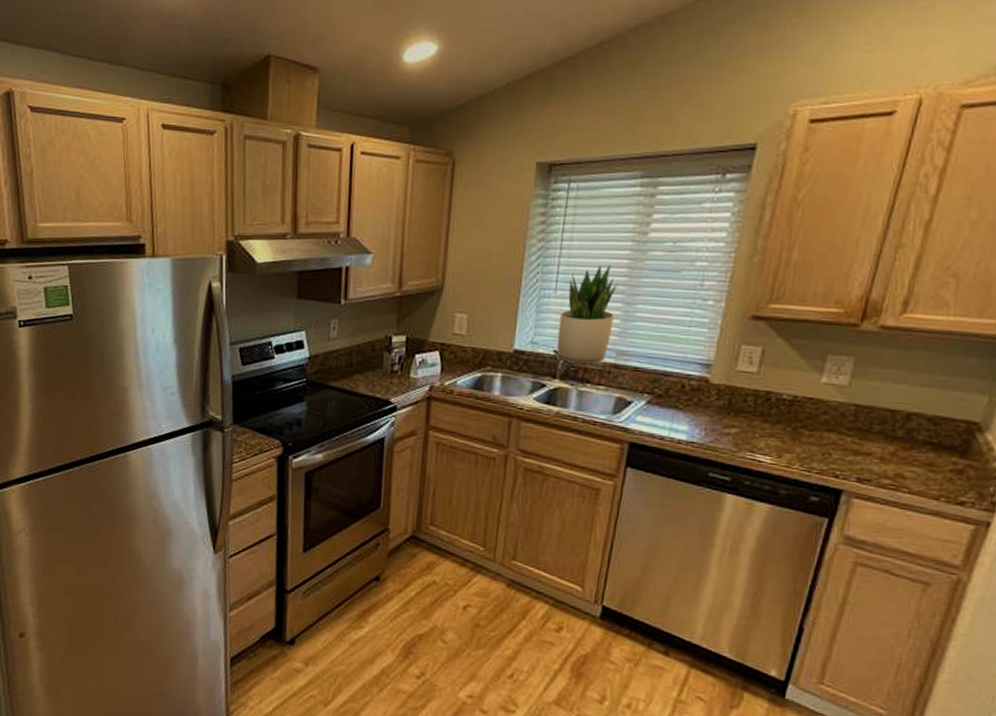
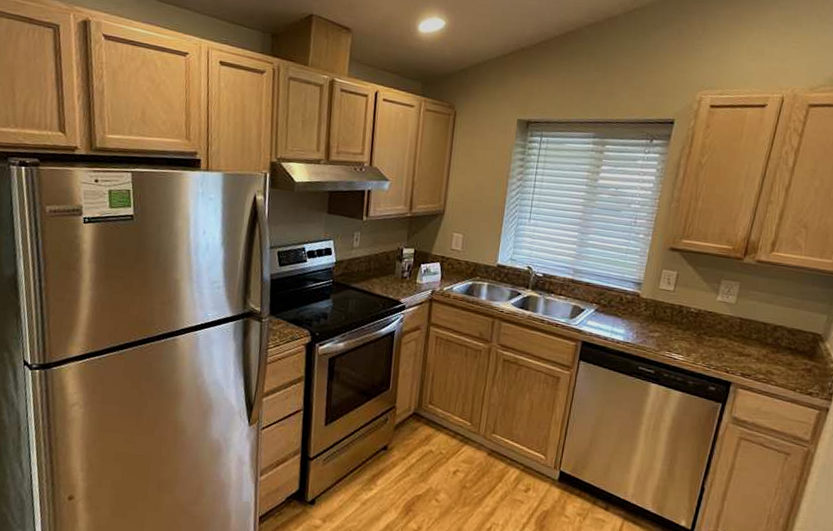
planter: present [557,265,618,365] -> none [530,202,576,279]

